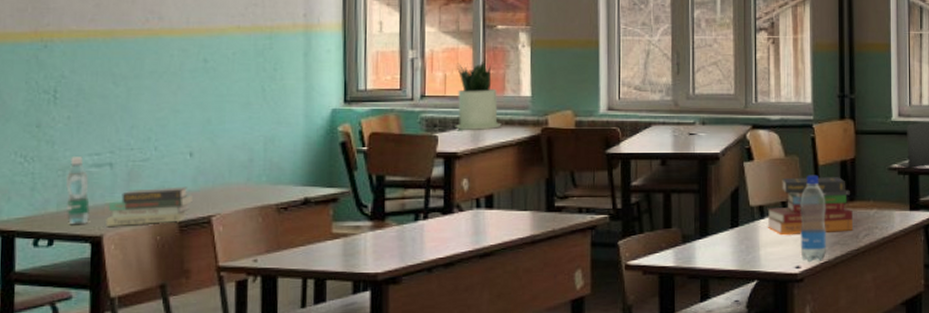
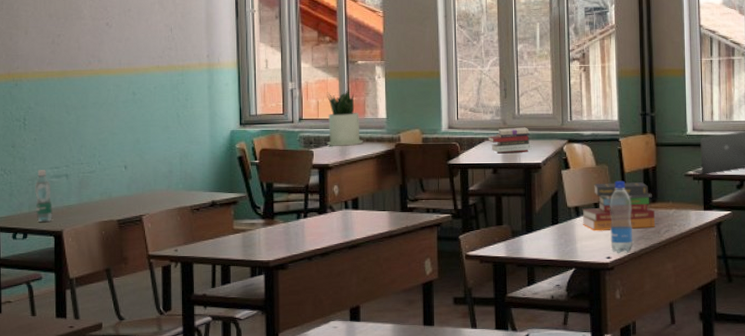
books: present [106,186,193,228] -> none [64,192,128,224]
books: none [656,109,709,141] -> present [488,127,532,154]

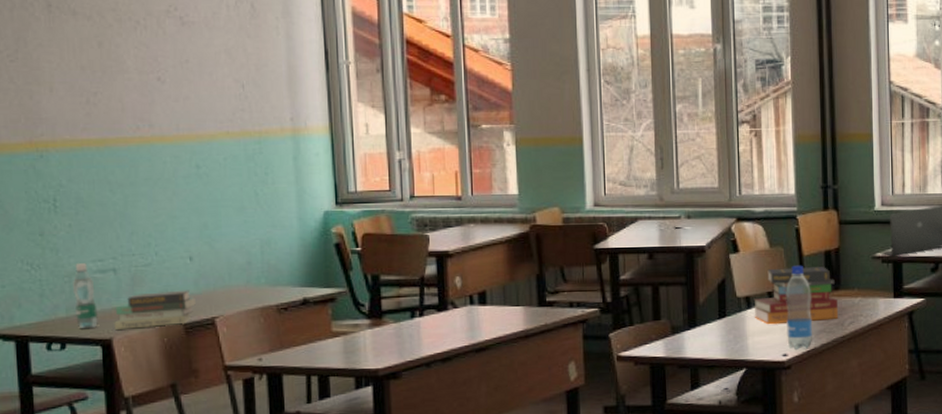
books: none [64,192,128,224] -> present [114,290,196,331]
planter: present [326,90,364,147] -> none [444,160,491,230]
books: present [488,127,532,154] -> none [641,203,694,235]

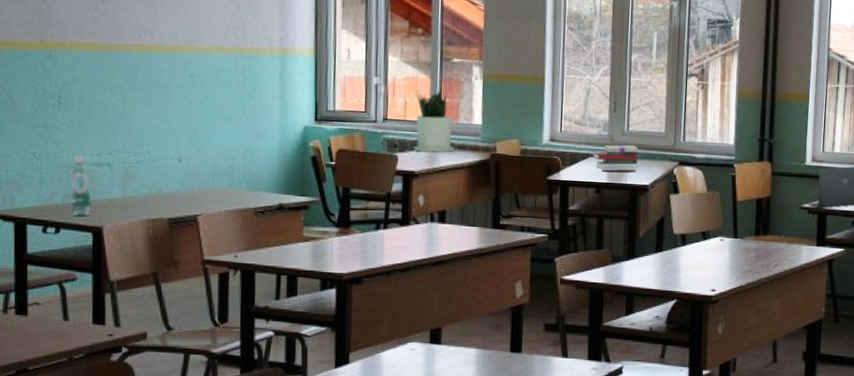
books: present [114,290,196,331] -> none [105,187,181,220]
planter: none [444,160,491,230] -> present [413,90,455,153]
books: none [641,203,694,235] -> present [592,144,640,173]
books: present [753,267,839,324] -> none [688,210,766,262]
bottle: present [786,265,813,351] -> none [716,209,742,287]

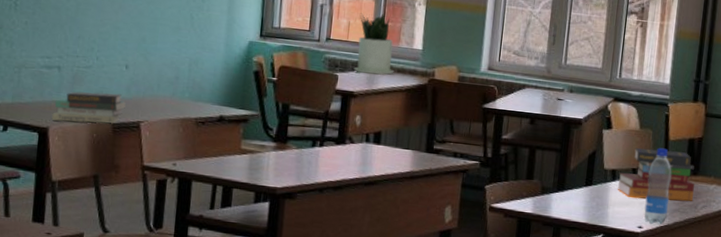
bottle: present [70,156,91,217] -> none [20,57,40,117]
books: none [105,187,181,220] -> present [51,91,126,124]
books: present [592,144,640,173] -> none [529,76,575,106]
books: none [688,210,766,262] -> present [617,147,695,202]
bottle: none [716,209,742,287] -> present [644,147,672,225]

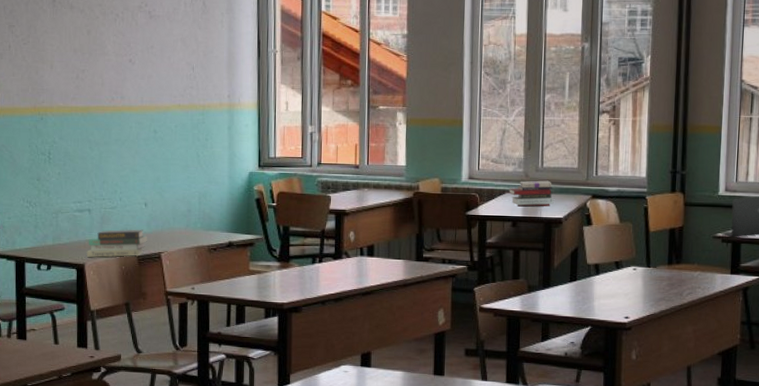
planter: present [353,13,394,76] -> none [344,135,382,193]
books: none [529,76,575,106] -> present [509,180,554,207]
books: present [617,147,695,202] -> none [601,241,679,290]
bottle: present [644,147,672,225] -> none [629,239,655,315]

